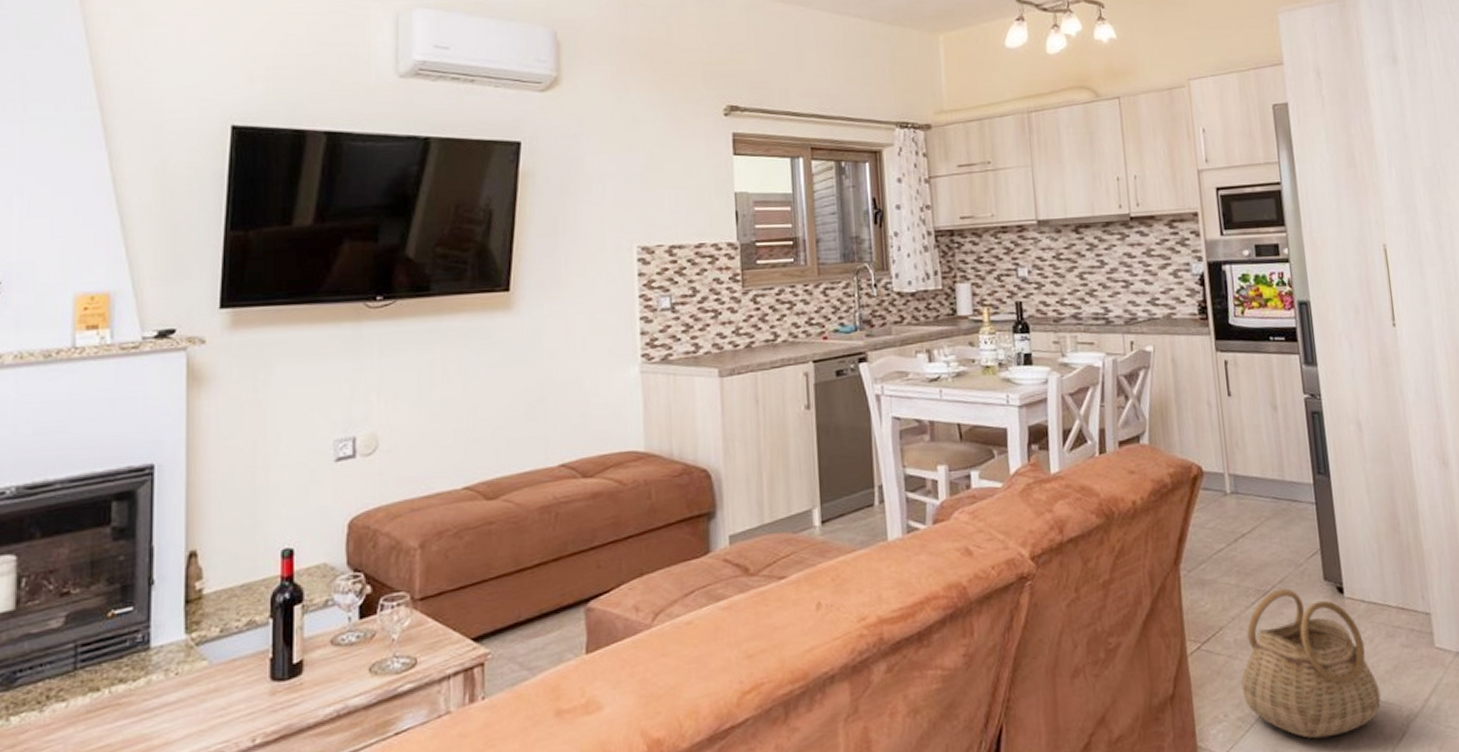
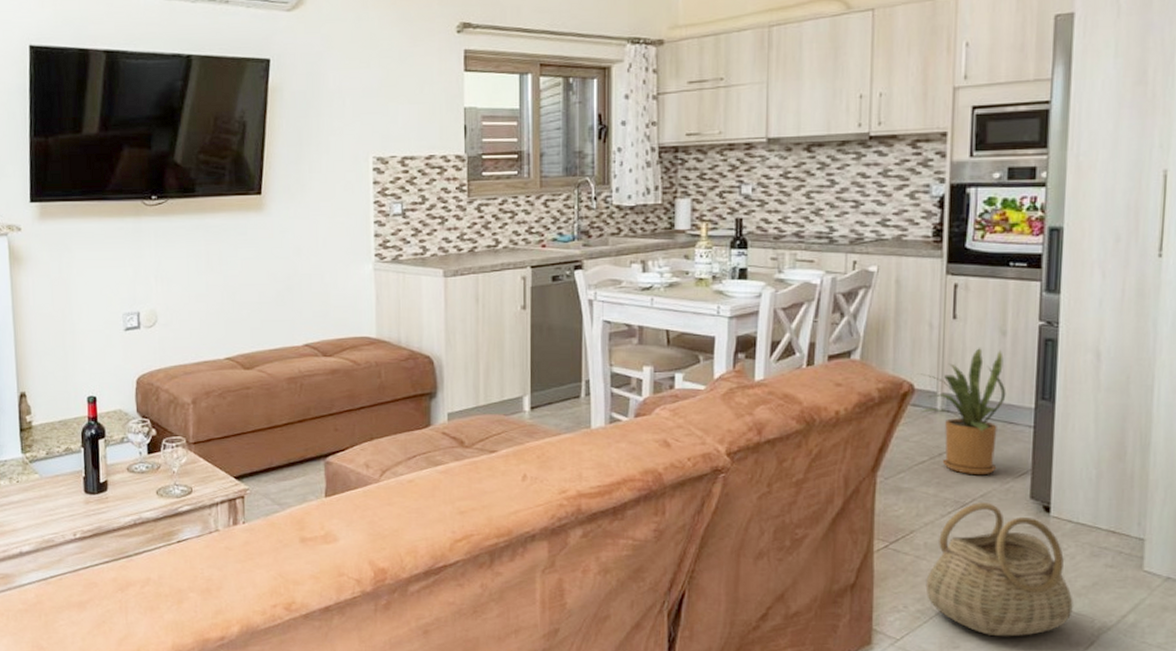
house plant: none [1207,425,1289,560] -> present [921,348,1006,476]

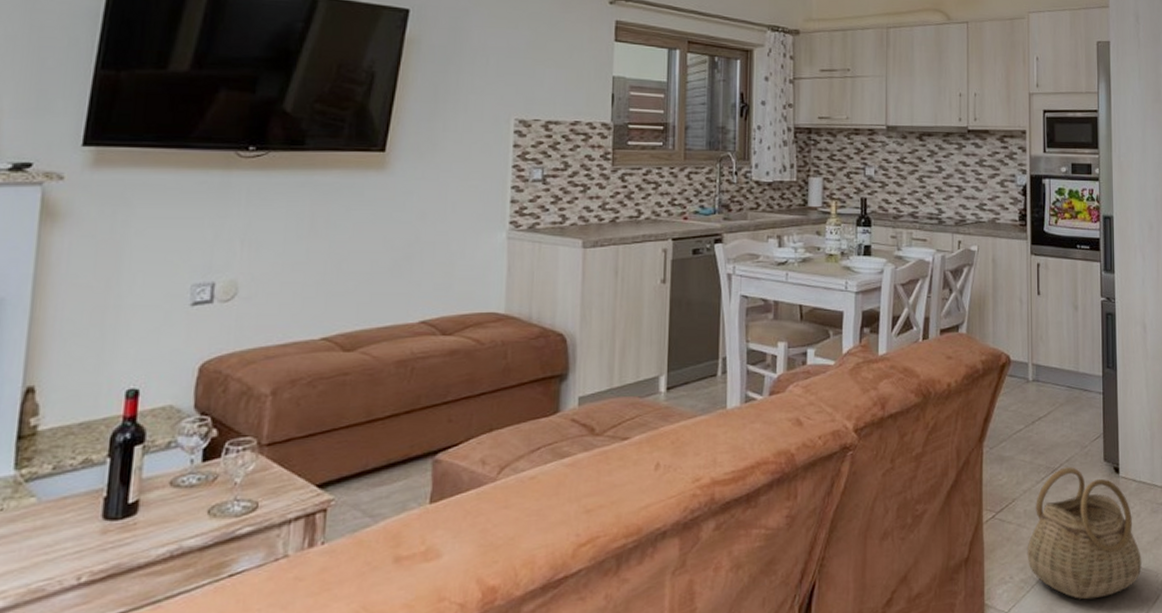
house plant: present [921,348,1006,476] -> none [1015,321,1081,441]

